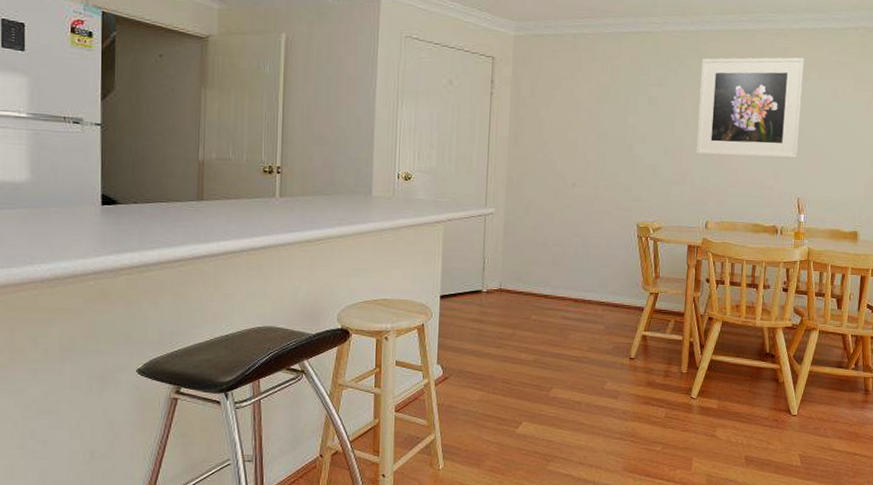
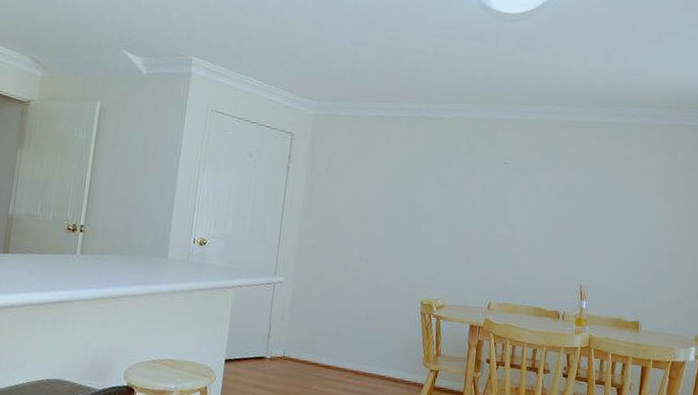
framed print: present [696,57,805,158] -> none [481,145,591,246]

